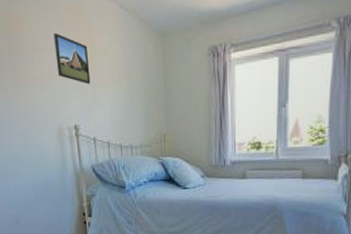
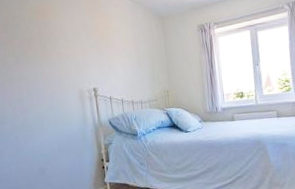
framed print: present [54,33,91,84] -> none [76,19,107,56]

